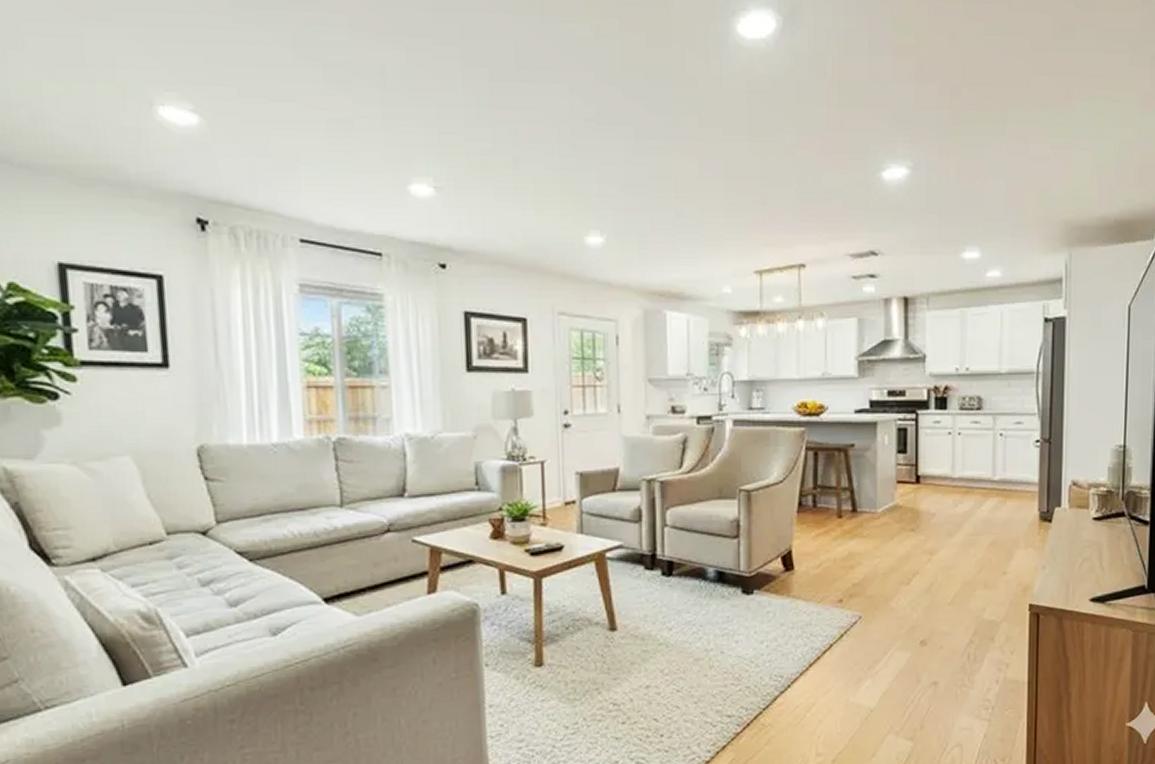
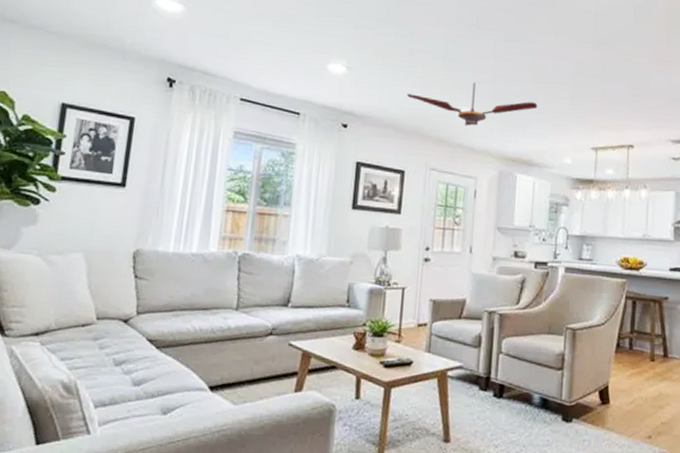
ceiling fan: none [517,197,685,256] -> present [406,83,538,127]

